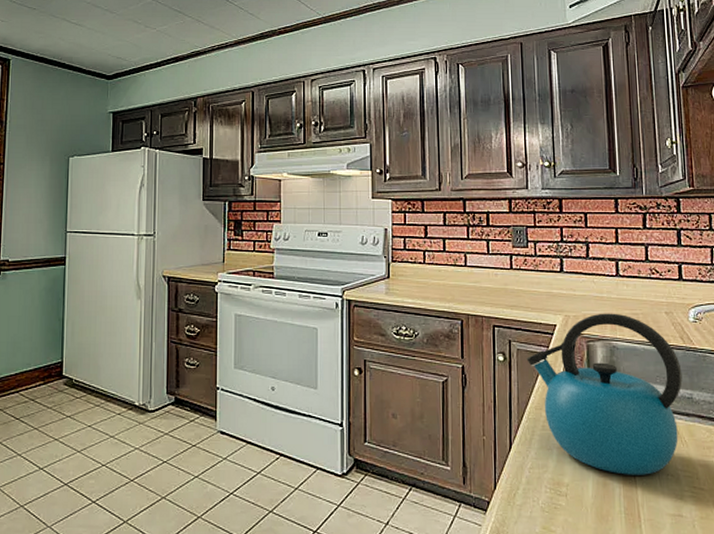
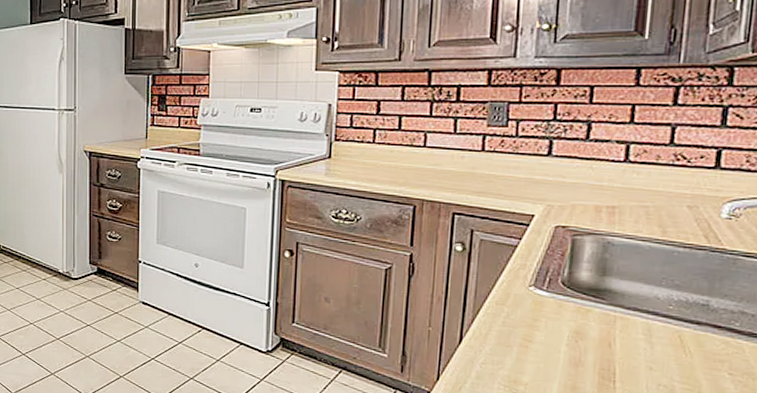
kettle: present [526,313,683,475] -> none [491,204,700,383]

